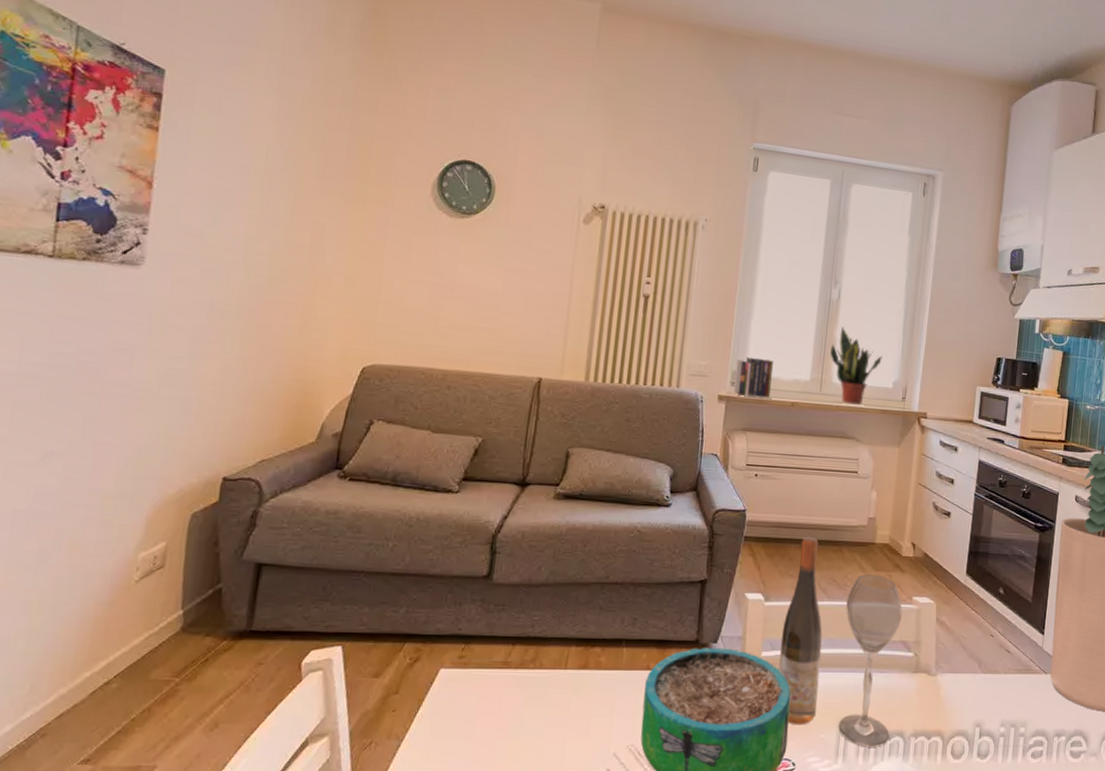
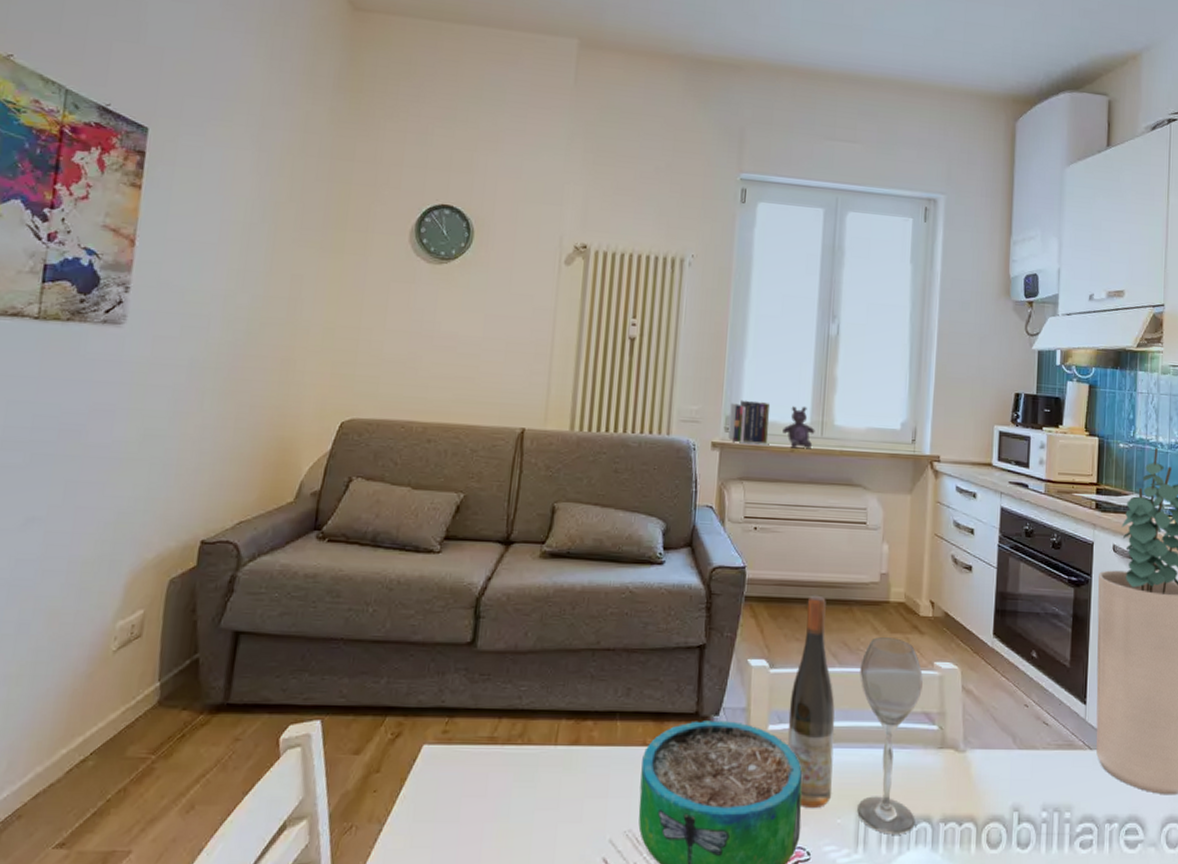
stuffed animal: none [784,364,815,404] -> present [782,406,815,449]
potted plant: present [830,326,882,405] -> none [831,364,888,449]

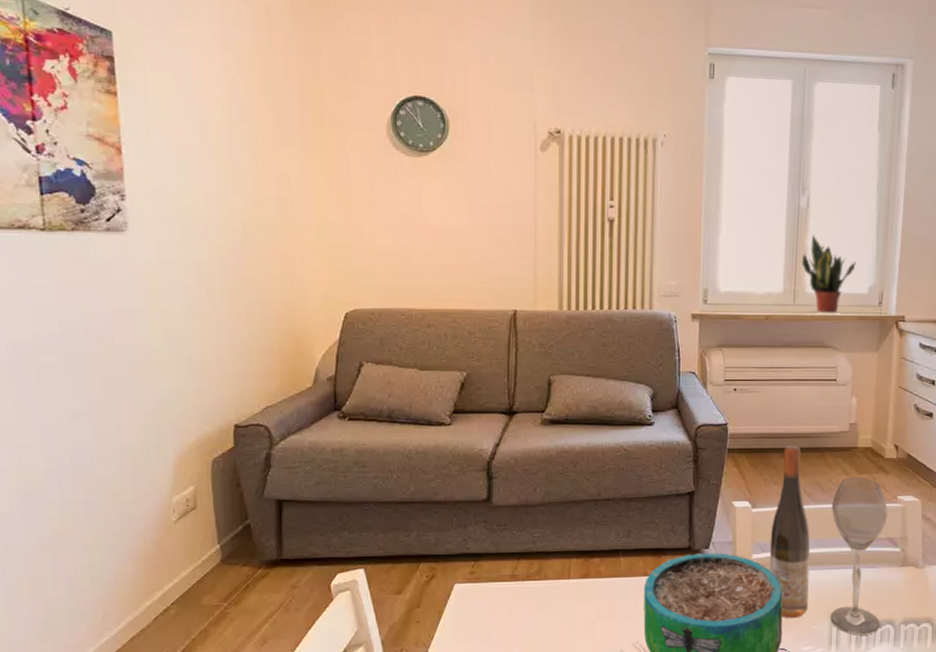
books: present [728,400,771,444] -> none [707,273,745,313]
stuffed animal: present [782,406,815,449] -> none [757,277,788,316]
potted plant: none [831,364,888,449] -> present [802,235,856,313]

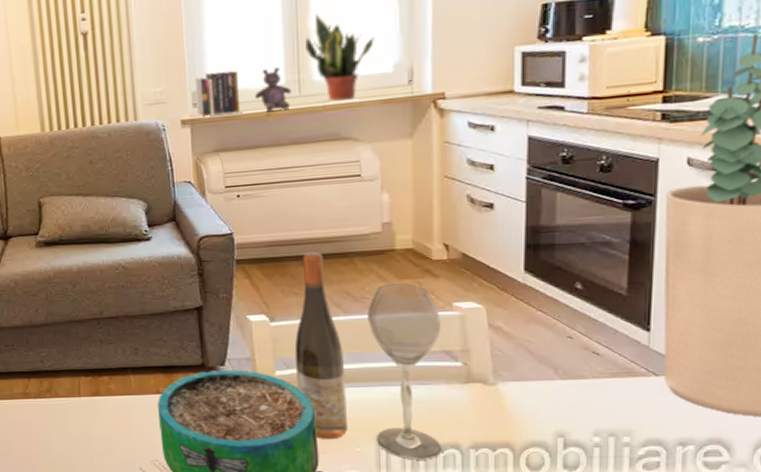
books: none [707,273,745,313] -> present [195,70,241,116]
stuffed animal: none [757,277,788,316] -> present [255,67,292,112]

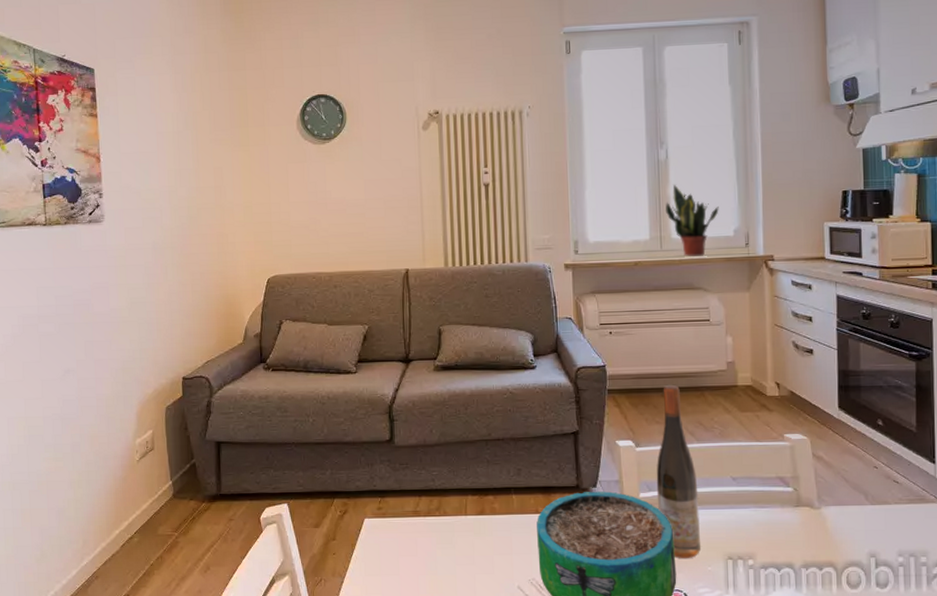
books: present [195,70,241,116] -> none [577,225,614,262]
stuffed animal: present [255,67,292,112] -> none [625,225,655,262]
wineglass: present [367,283,442,460] -> none [716,416,779,579]

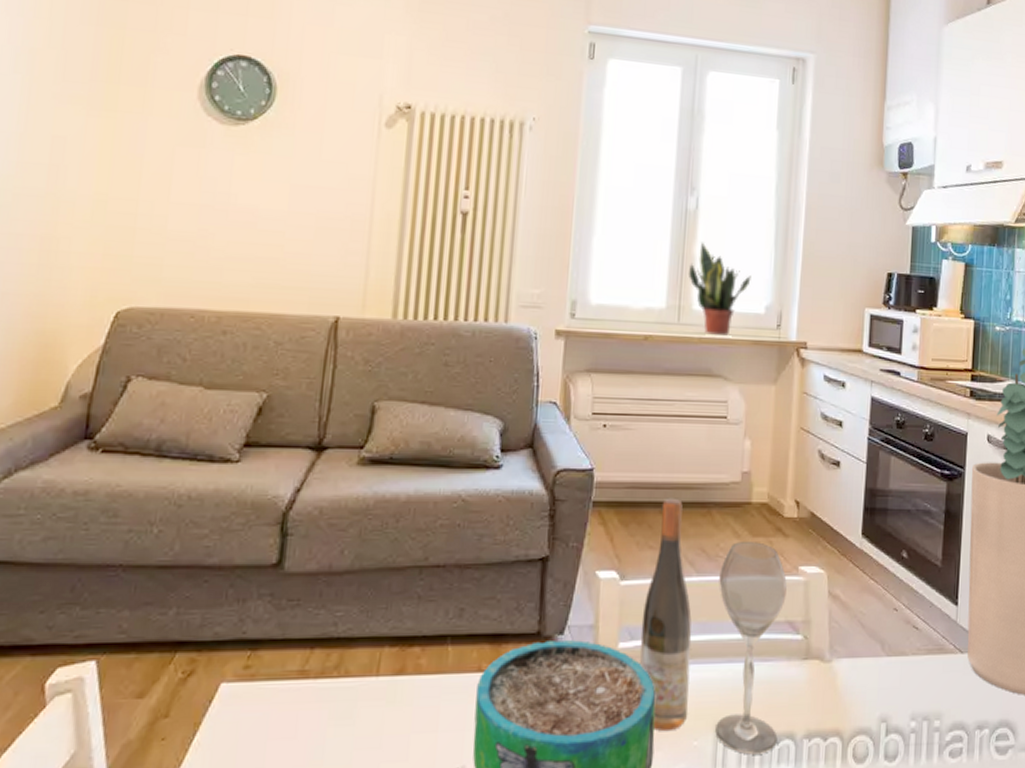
wineglass: none [716,416,779,579] -> present [715,542,787,755]

